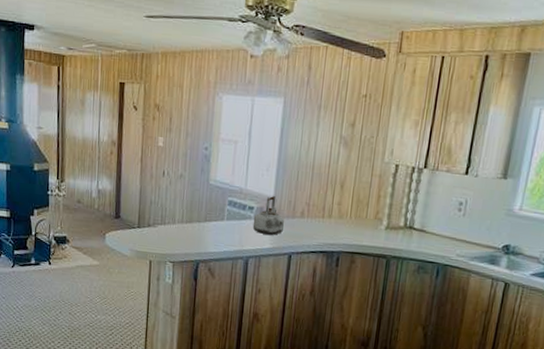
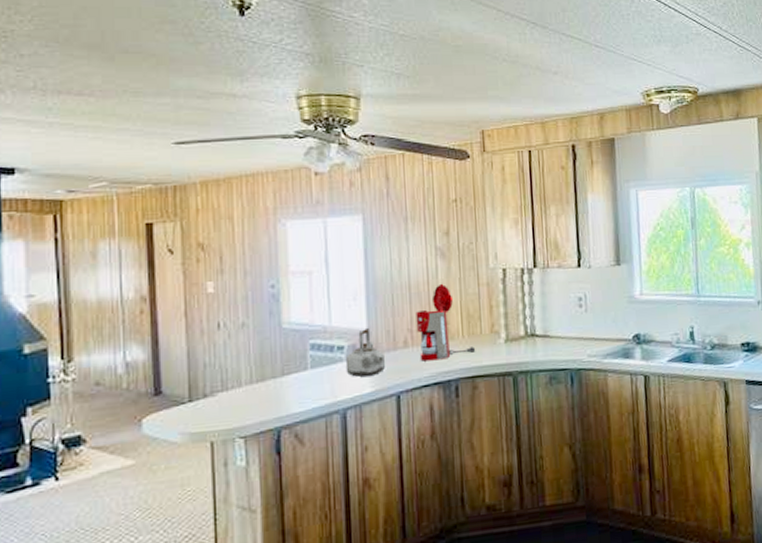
coffee maker: none [312,168,360,234] -> present [416,283,476,361]

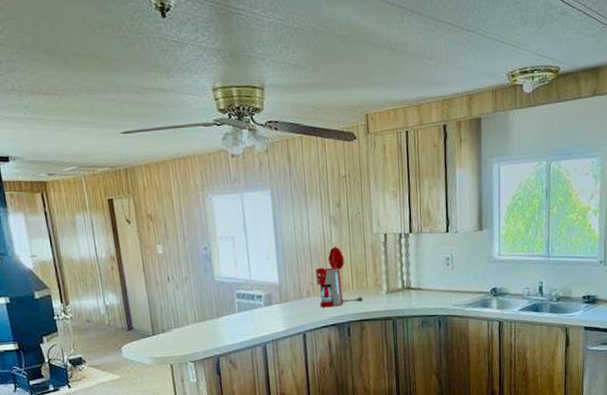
kettle: present [345,327,385,377] -> none [263,281,293,319]

